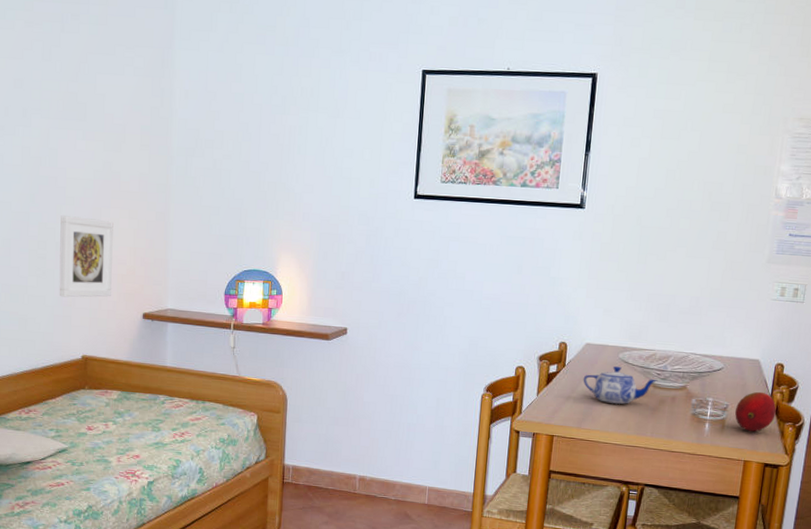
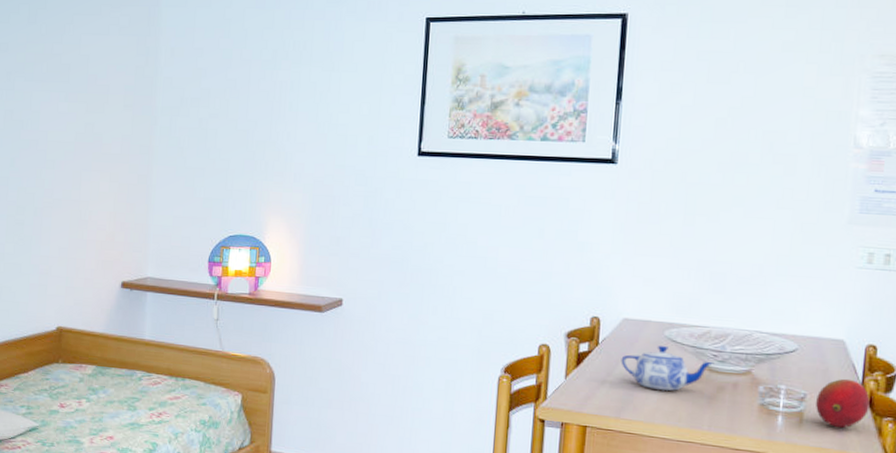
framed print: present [59,215,113,298] -> none [36,180,94,265]

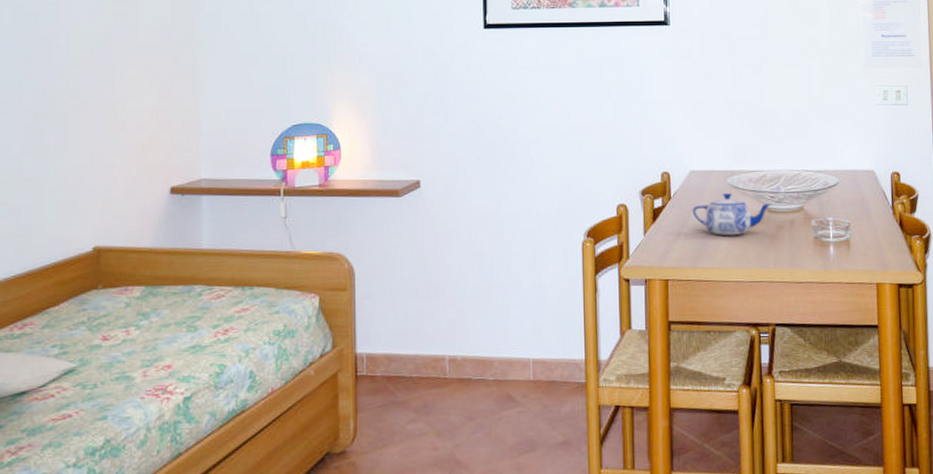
fruit: present [815,378,870,429] -> none [858,204,900,251]

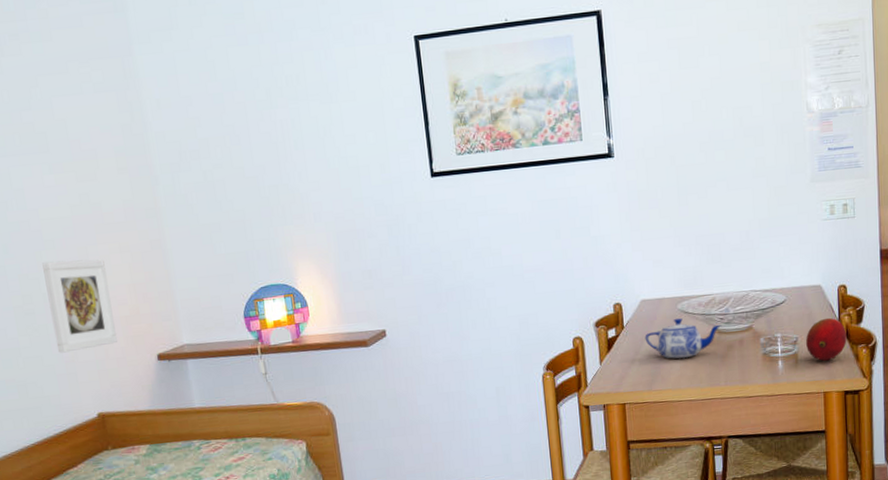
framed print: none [62,80,130,178] -> present [42,259,117,353]
fruit: none [858,204,900,251] -> present [805,317,847,362]

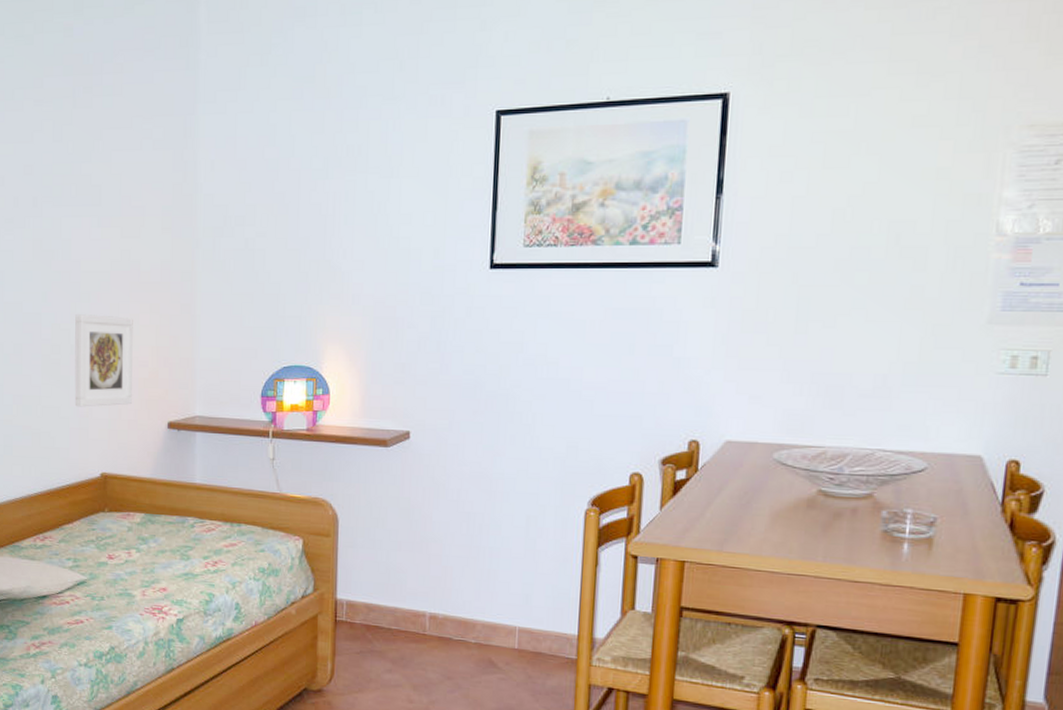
teapot: present [645,318,722,359] -> none [723,470,831,519]
fruit: present [805,317,847,362] -> none [946,499,1011,555]

